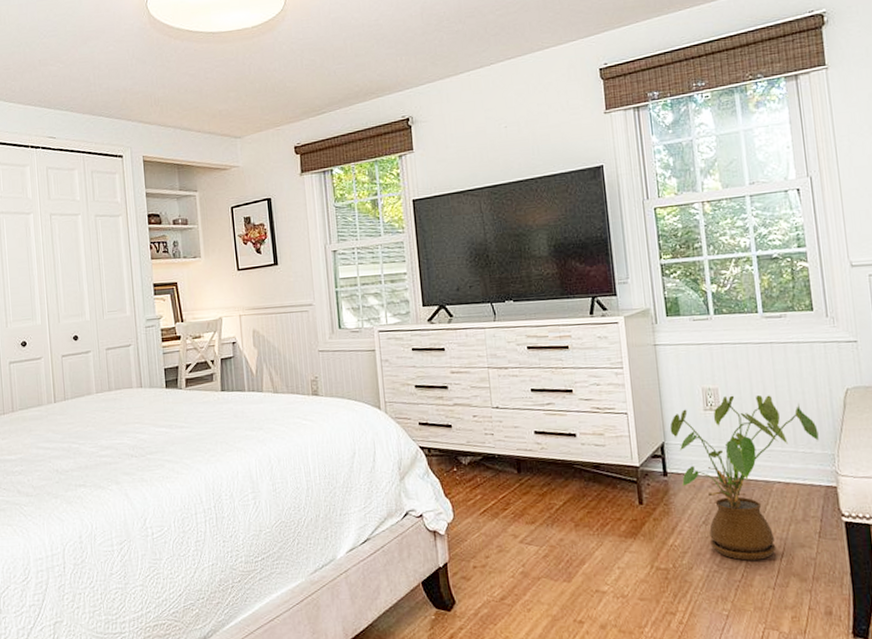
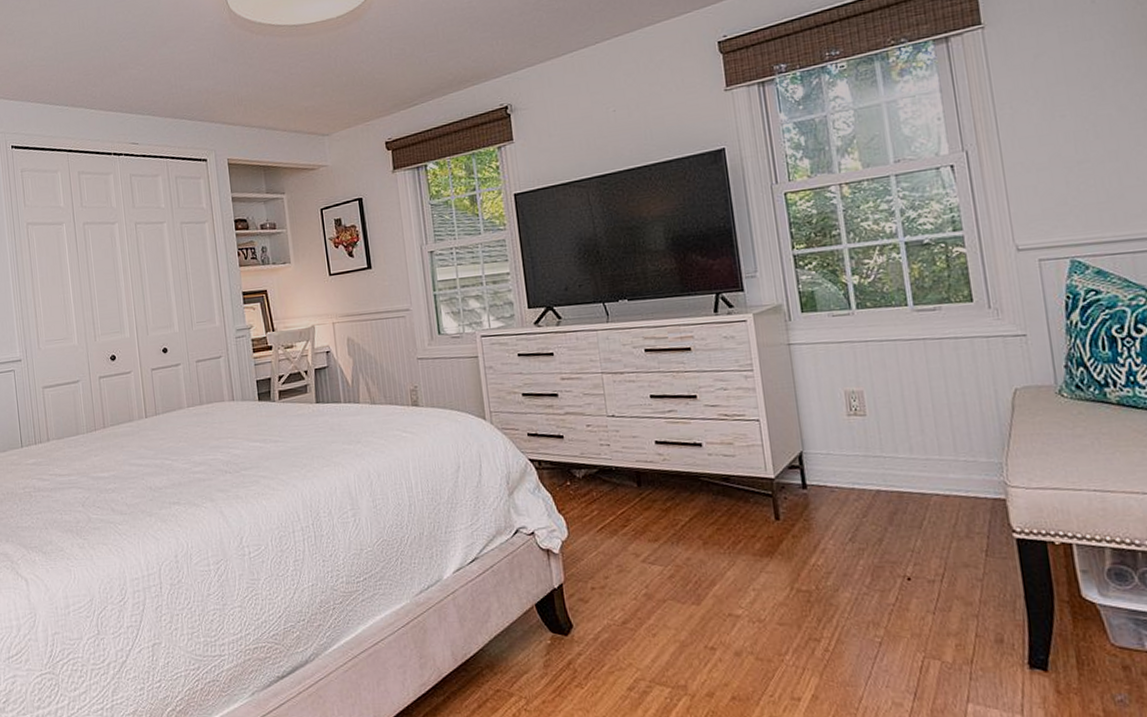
house plant: present [669,395,819,561] -> none [808,397,983,582]

